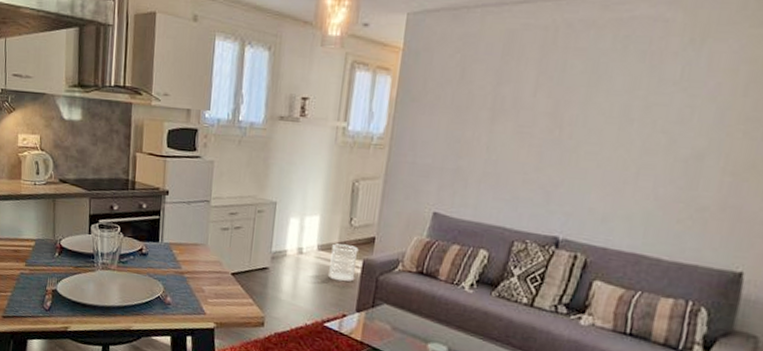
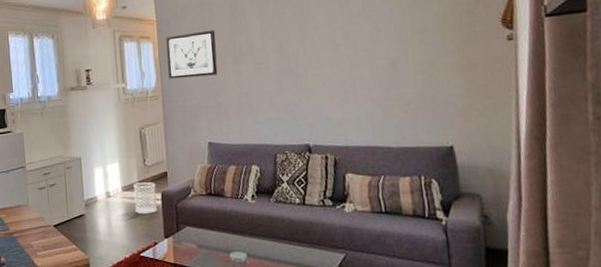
wall art: none [402,72,476,131] -> present [166,30,218,79]

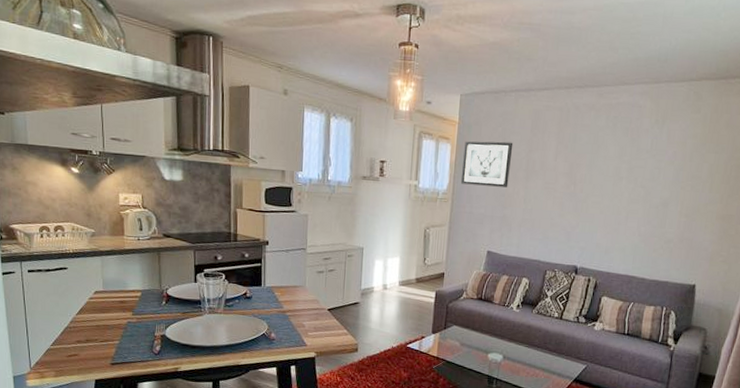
wastebasket: present [134,182,158,215] -> none [409,279,432,310]

